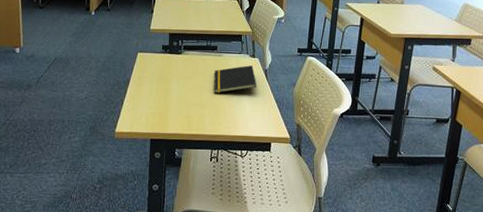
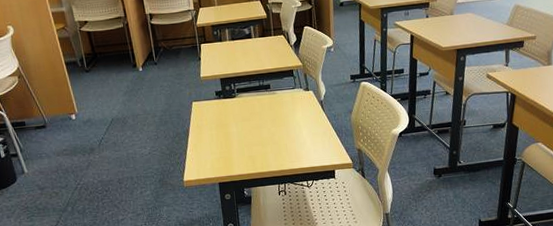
notepad: present [214,65,257,93] -> none [271,99,315,131]

